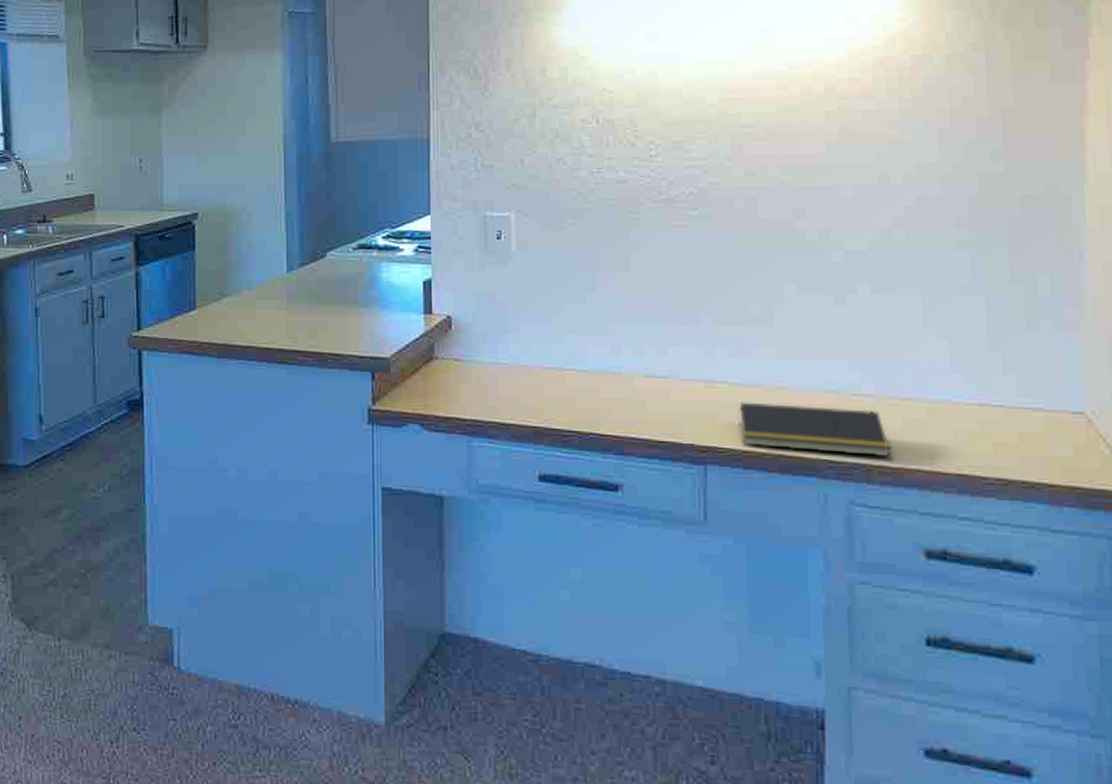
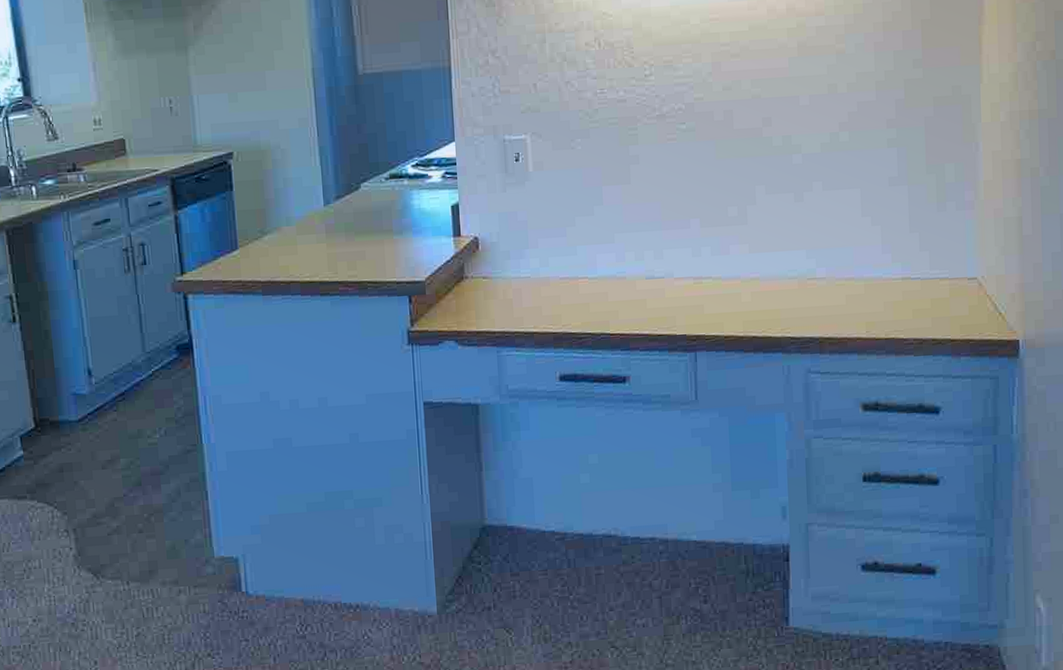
notepad: present [738,402,891,457] -> none [720,291,837,331]

